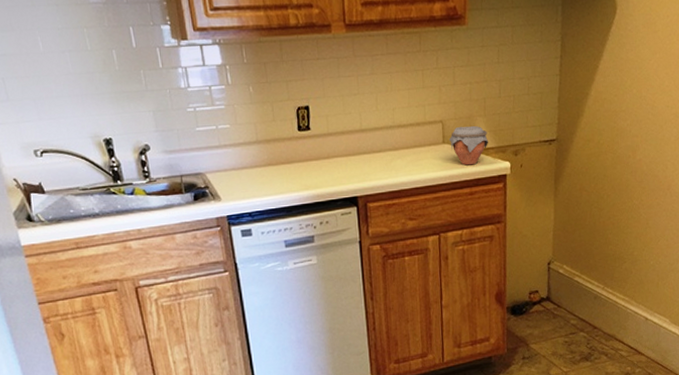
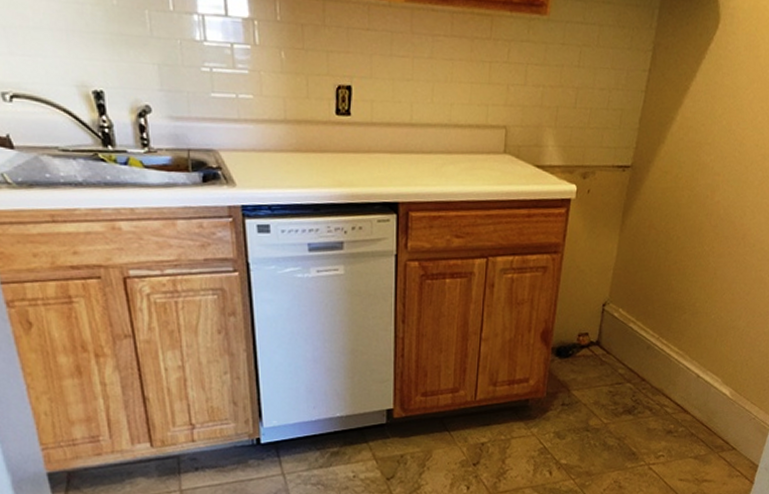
jar: present [450,125,489,166] -> none [512,135,556,183]

